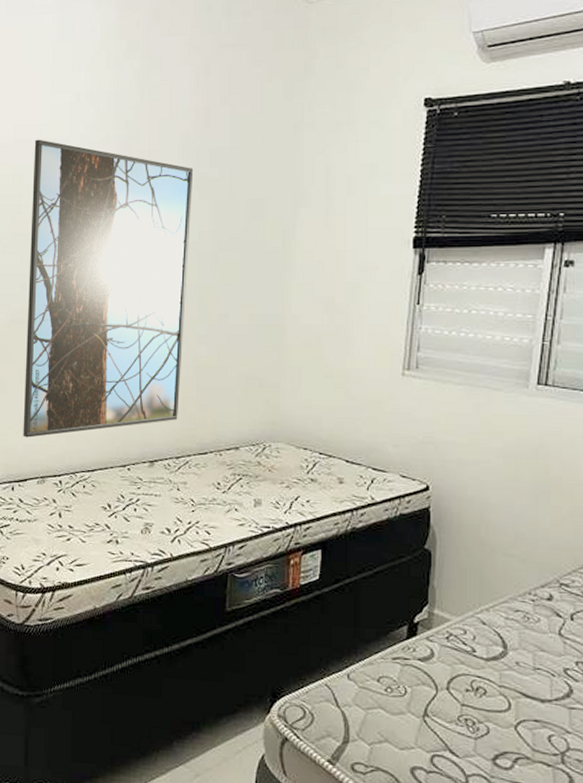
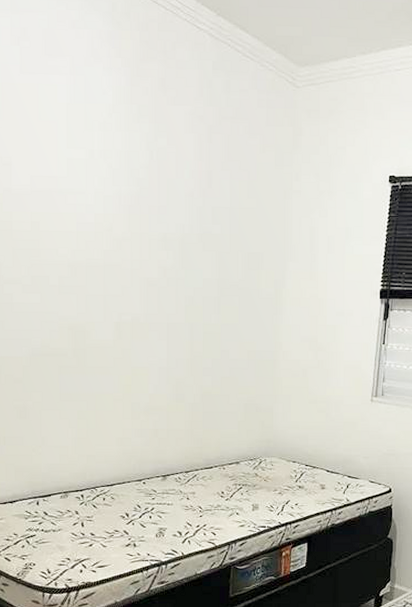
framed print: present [23,139,194,438] -> none [46,190,198,458]

